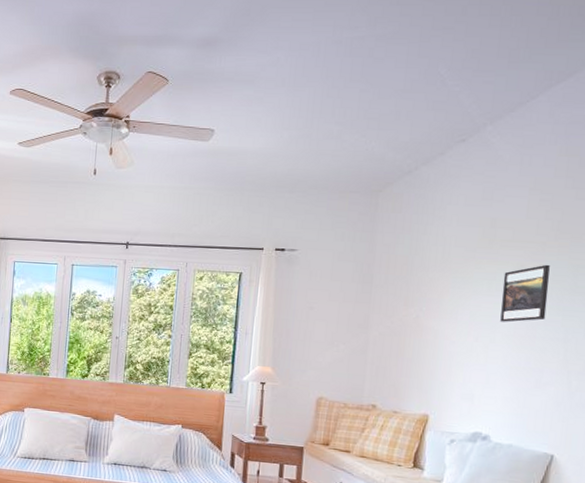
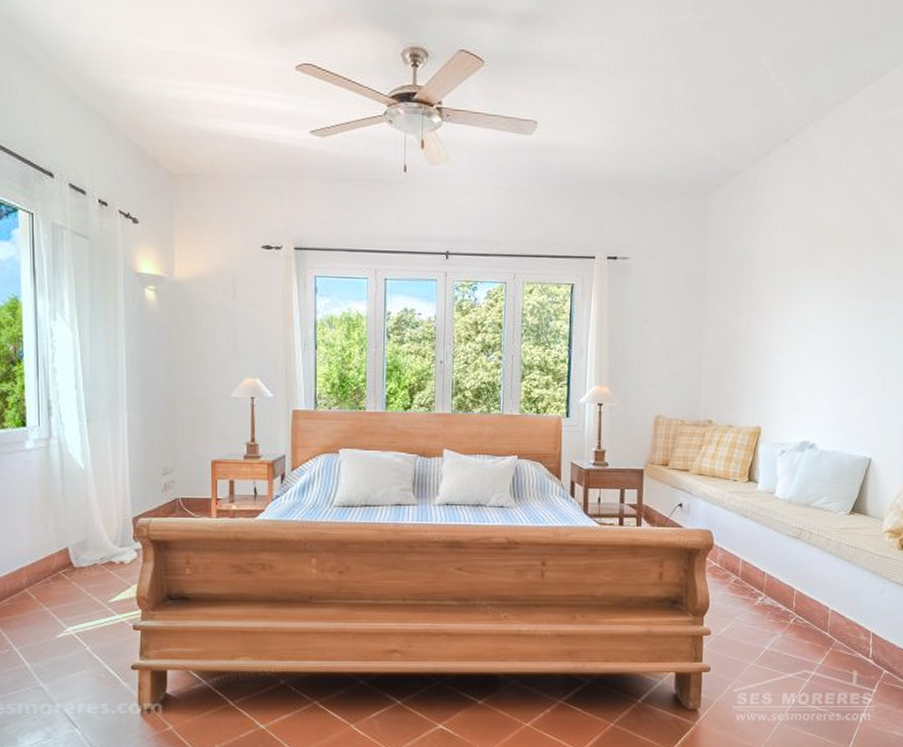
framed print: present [500,264,550,322] -> none [823,269,866,329]

